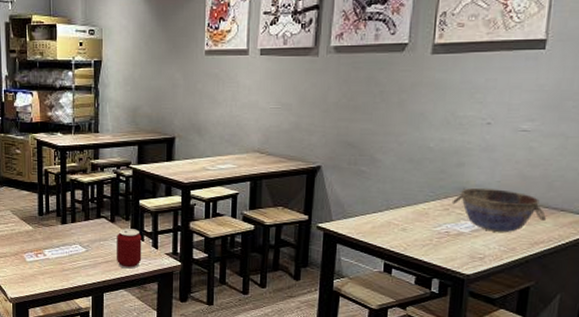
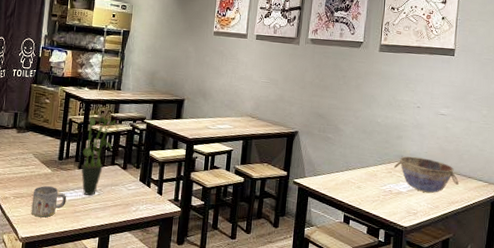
mug: none [16,244,53,277] -> present [31,186,67,218]
potted plant: none [64,161,103,252] -> present [81,113,120,196]
can: present [117,228,142,269] -> none [125,176,149,213]

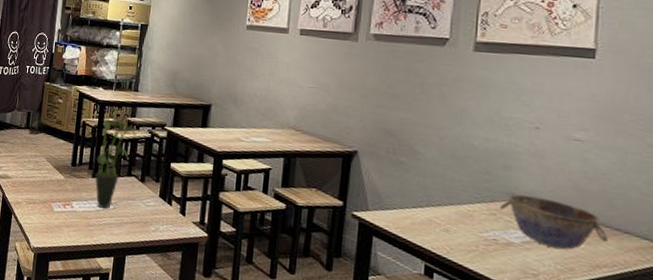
mug: present [31,186,67,218] -> none [43,193,80,228]

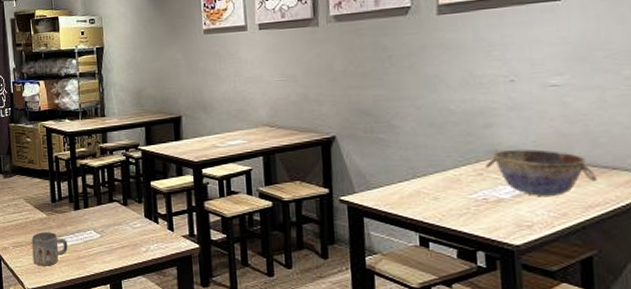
mug: none [43,193,80,228] -> present [31,232,68,266]
potted plant: present [95,116,137,209] -> none [75,145,112,238]

